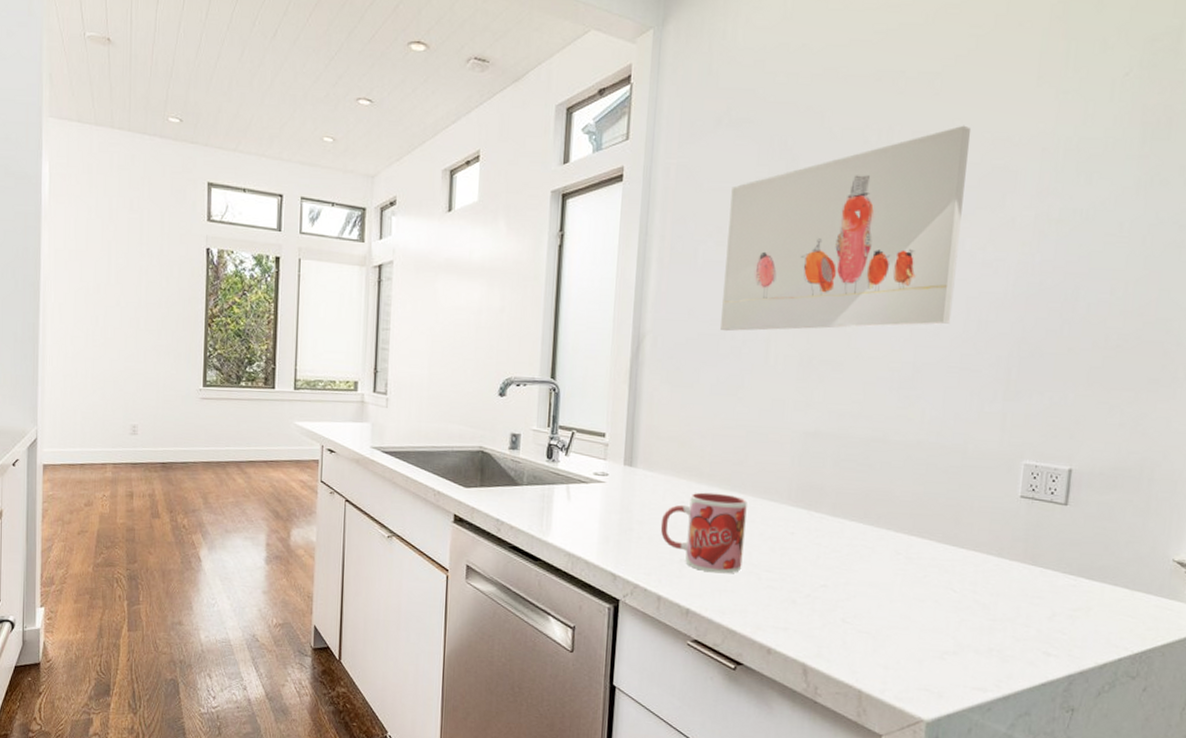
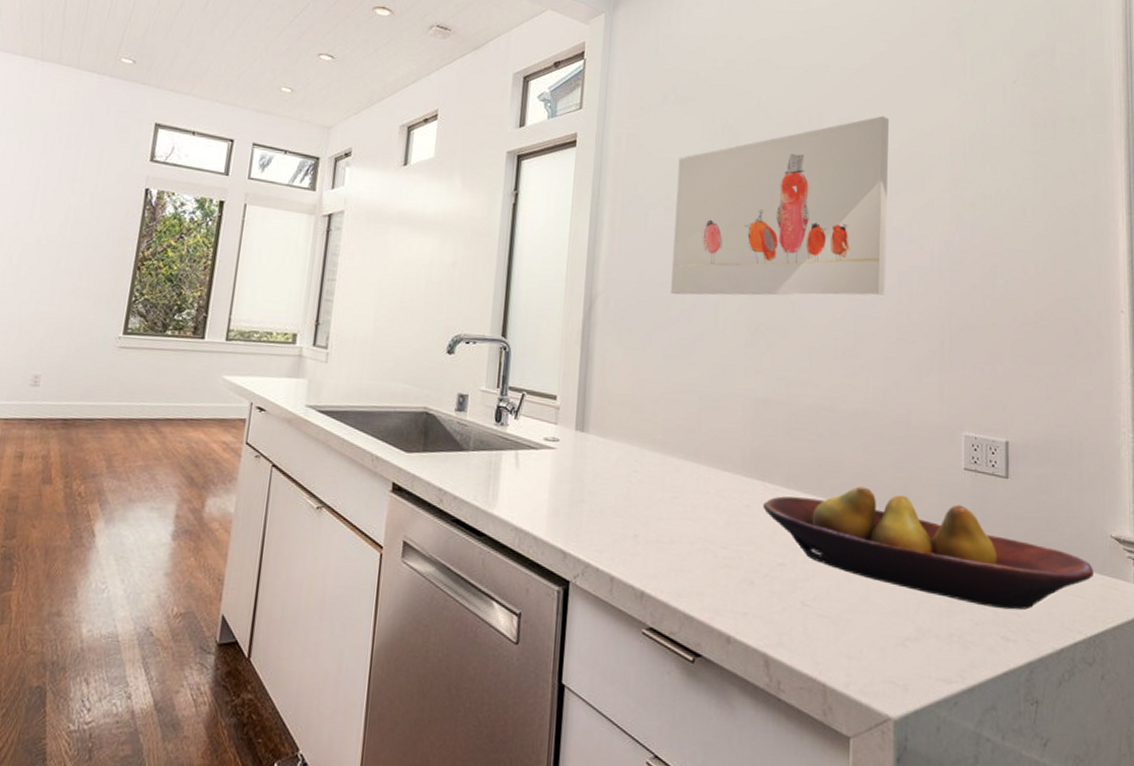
mug: present [660,492,747,574] -> none [613,460,701,551]
fruit bowl: none [808,514,1149,628] -> present [763,486,1094,610]

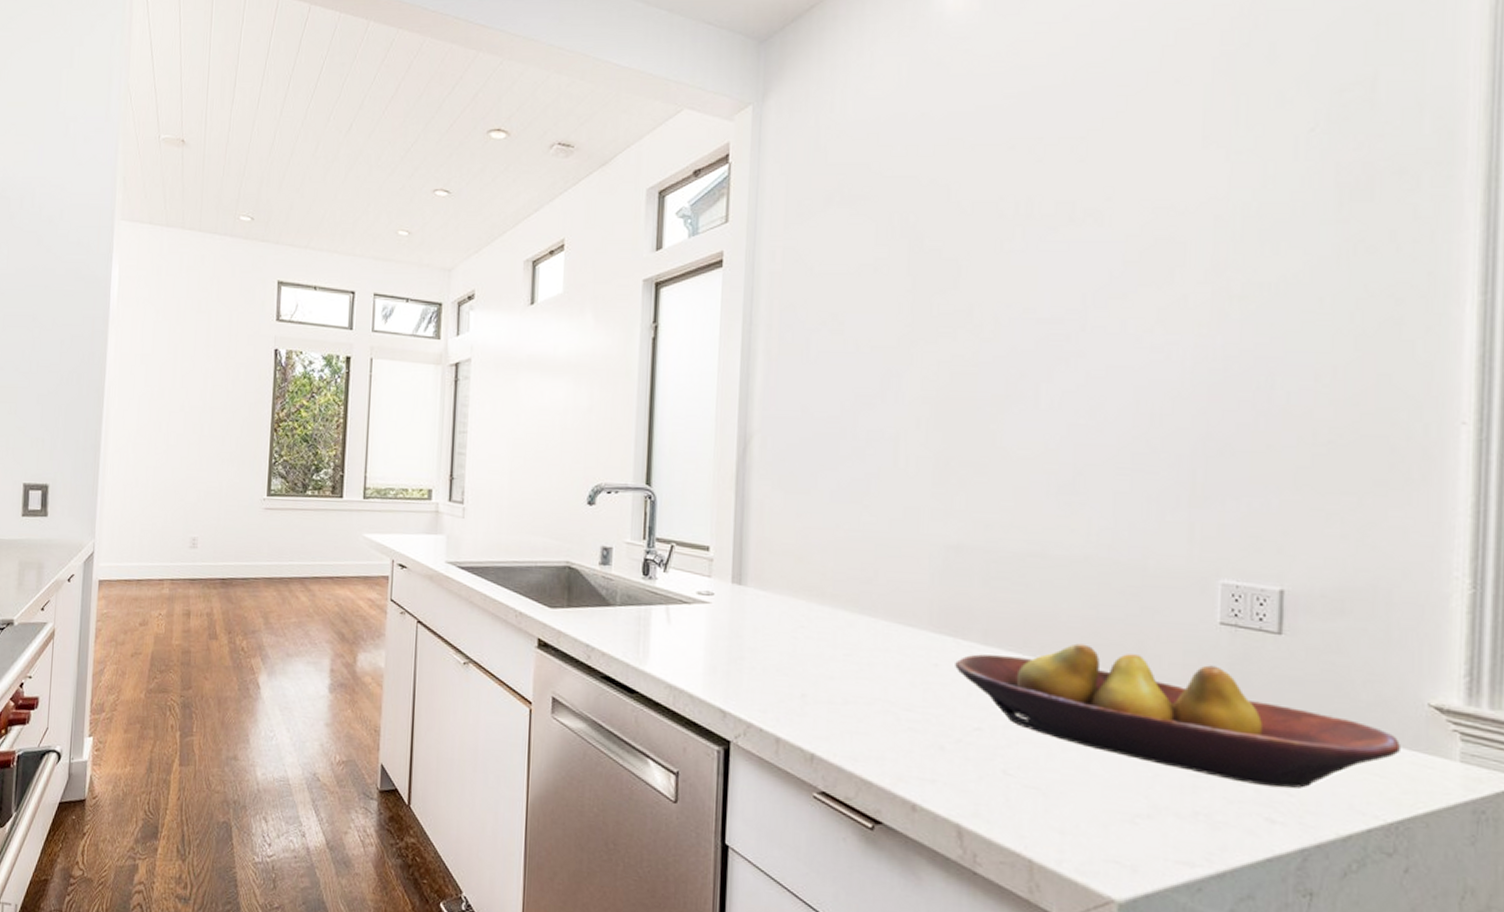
wall art: present [671,115,890,296] -> none [840,193,1127,430]

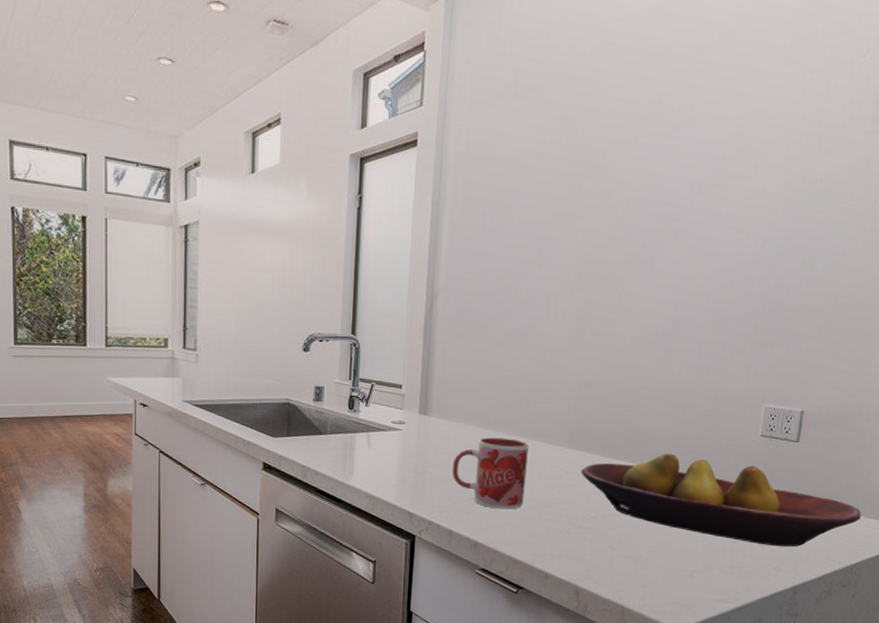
mug: none [776,615,880,713] -> present [452,437,529,510]

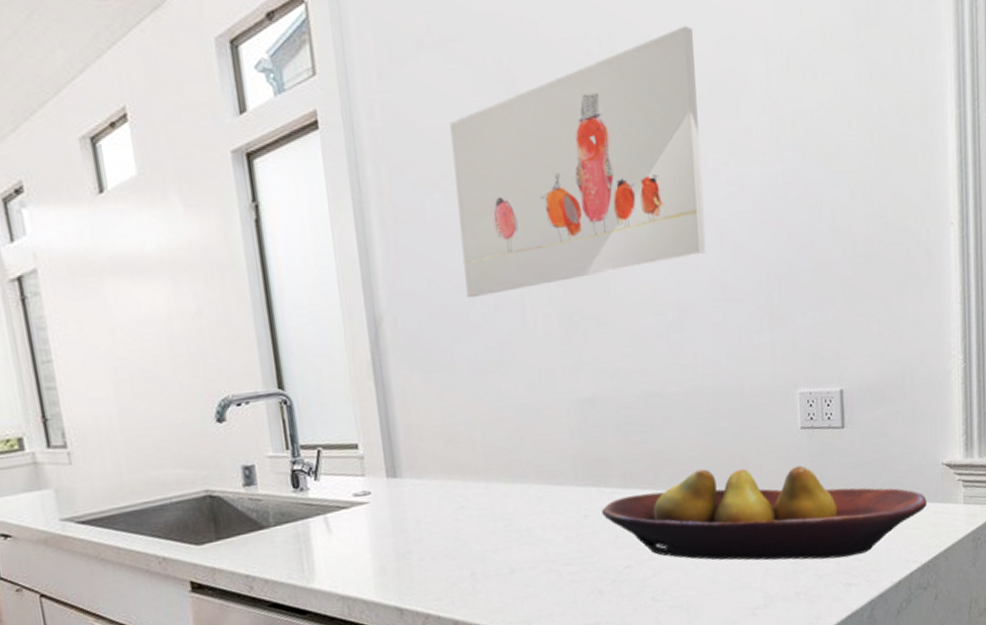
mug: present [452,437,529,510] -> none [441,487,540,581]
wall art: none [506,99,730,290] -> present [450,25,707,298]

